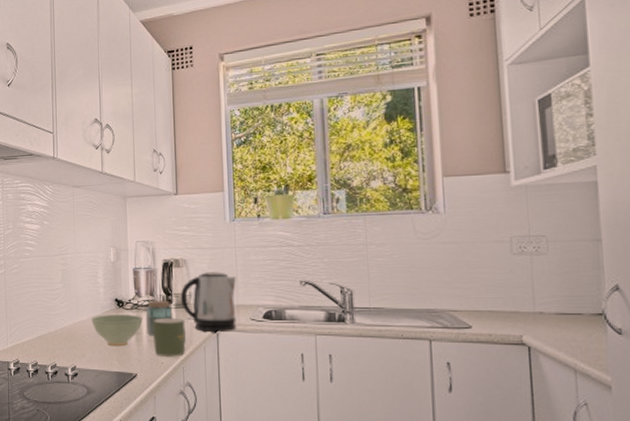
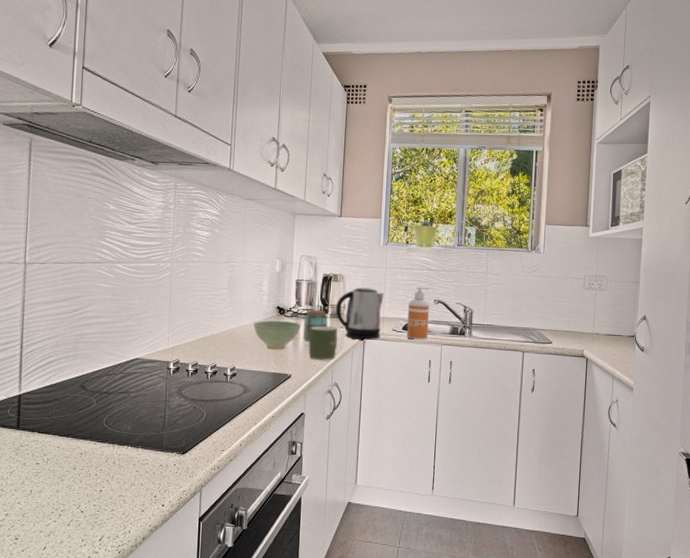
soap dispenser: none [267,267,296,330] -> present [407,287,429,340]

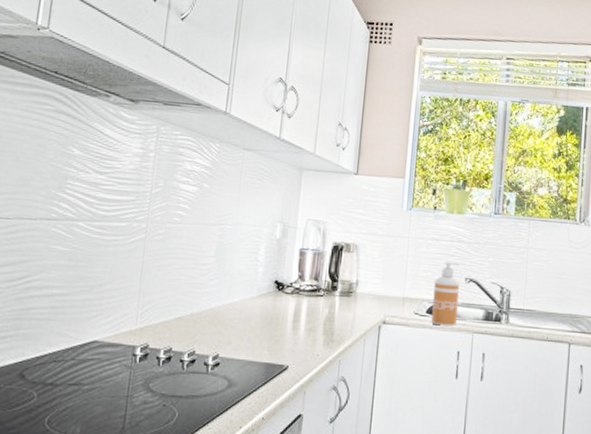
bowl: present [252,320,301,350] -> none [243,297,303,335]
peanut butter: present [304,309,327,343] -> none [306,285,336,326]
mug: present [308,326,338,361] -> none [311,306,348,350]
kettle: present [335,287,384,340] -> none [346,260,405,325]

